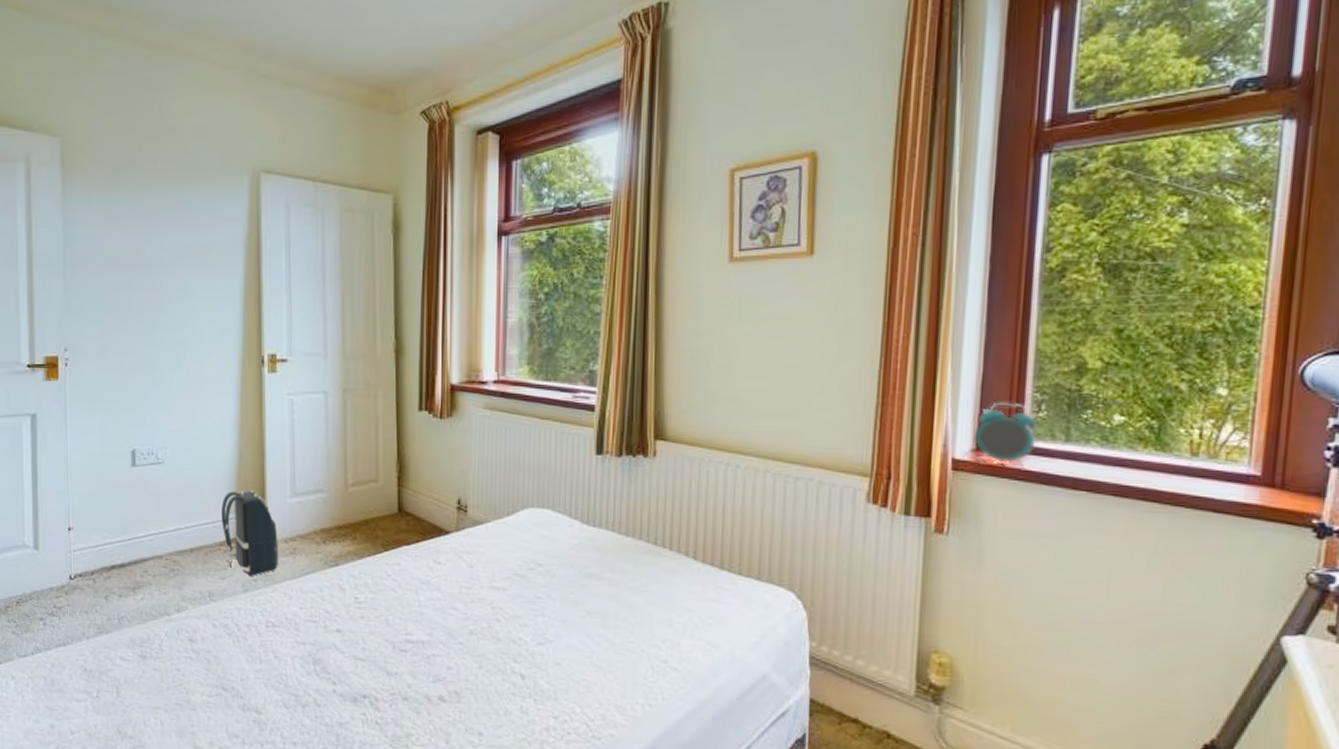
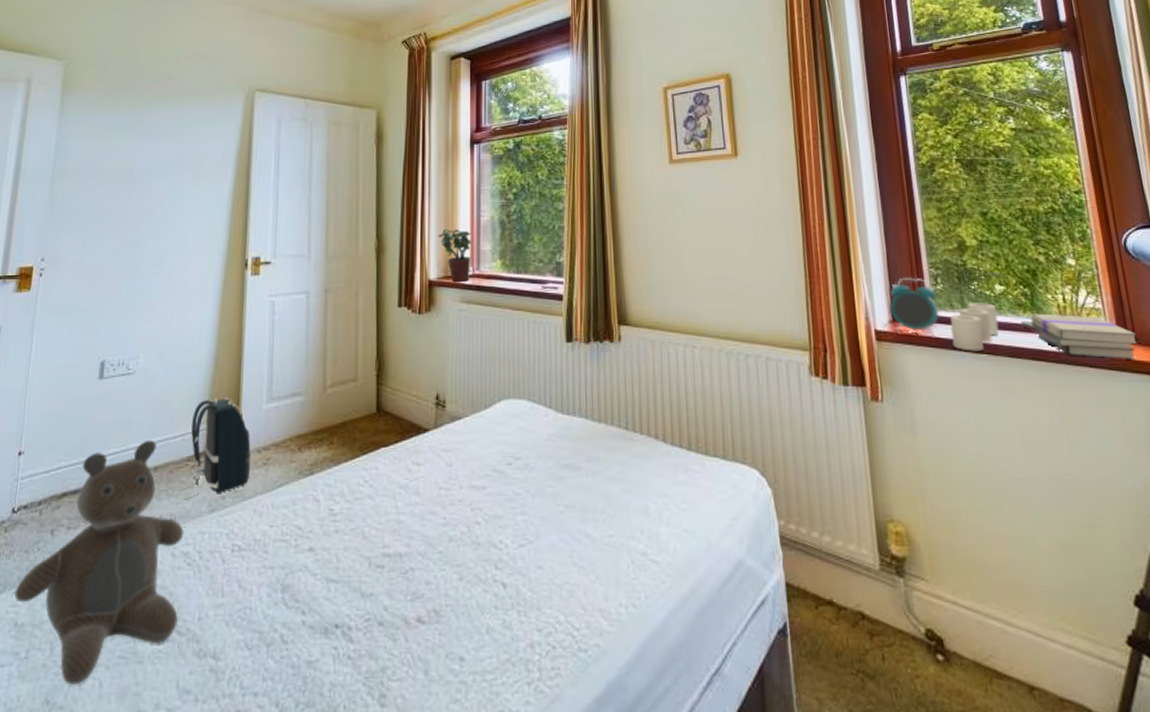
stuffed animal: none [81,524,223,721] -> present [14,440,184,685]
potted plant: none [461,331,497,388] -> present [438,229,471,283]
candle: none [1045,434,1109,488] -> present [950,303,1000,352]
books: none [1138,449,1285,508] -> present [1021,313,1137,361]

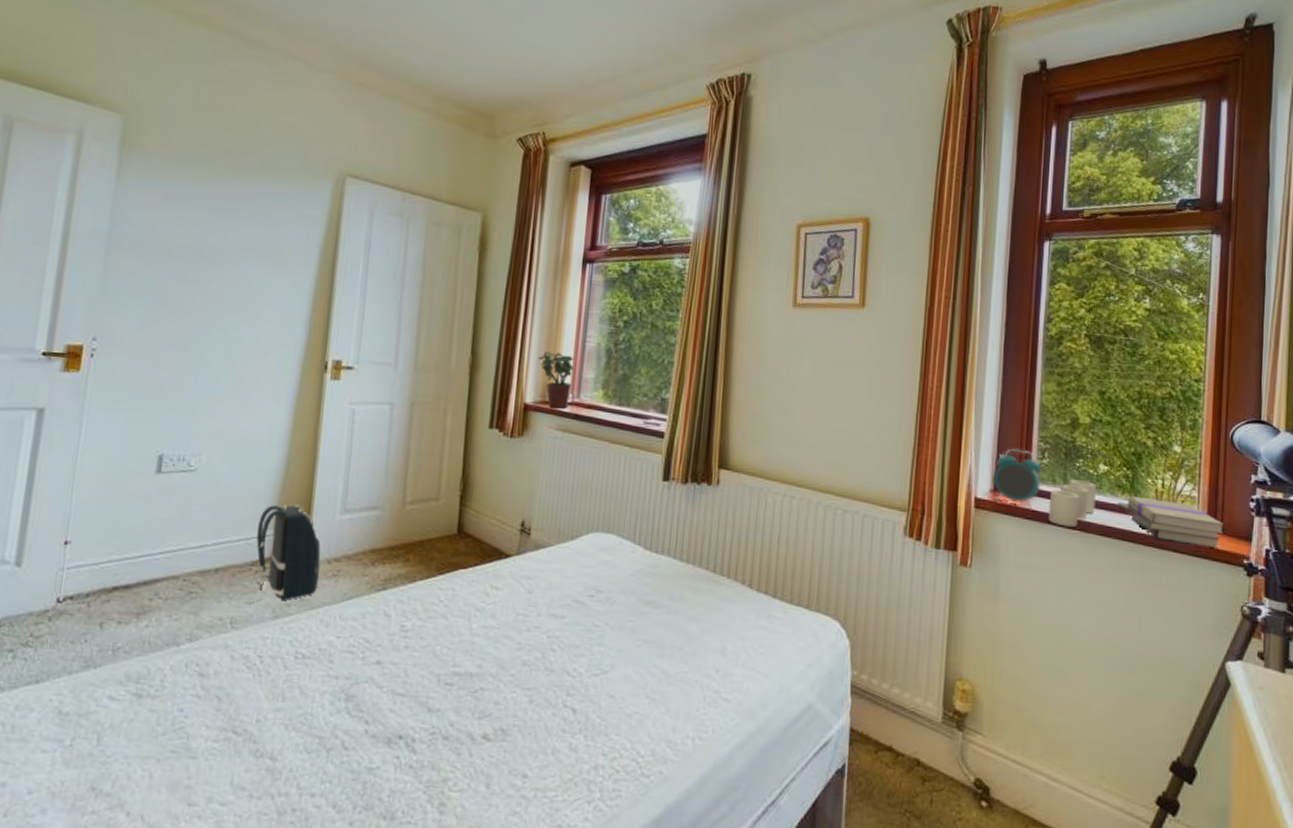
stuffed animal: present [14,440,184,685] -> none [58,540,245,775]

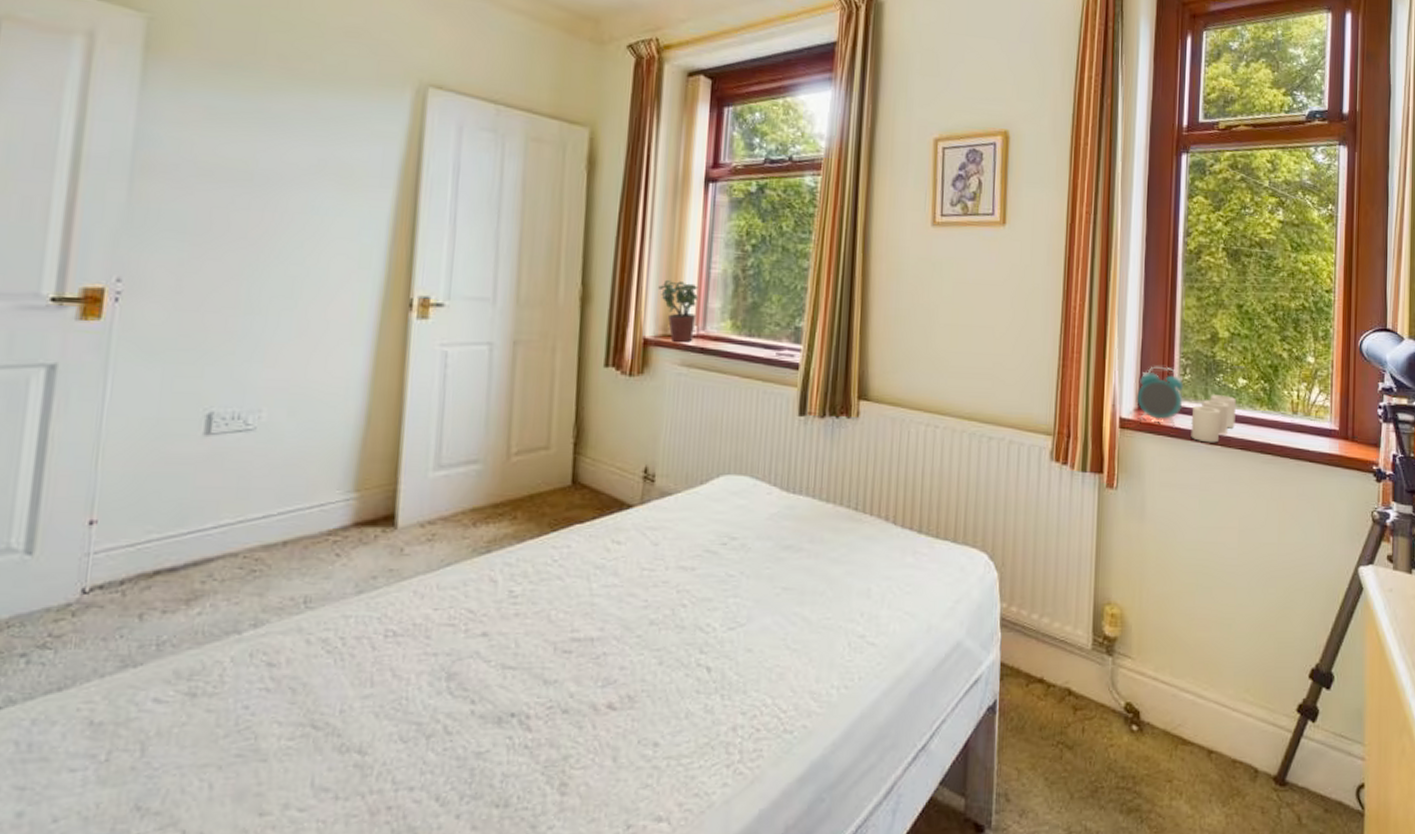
backpack: present [241,504,321,605] -> none [316,462,412,580]
books: present [1118,495,1224,549] -> none [1256,408,1354,457]

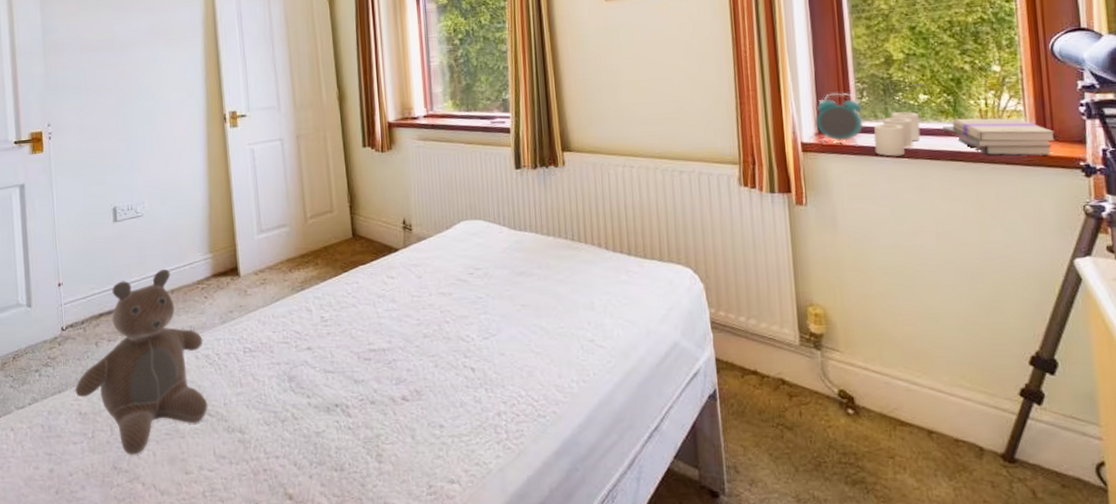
stuffed animal: none [88,509,323,788] -> present [75,269,208,455]
potted plant: present [658,280,699,343] -> none [393,75,425,123]
books: none [1256,408,1354,457] -> present [942,117,1055,156]

